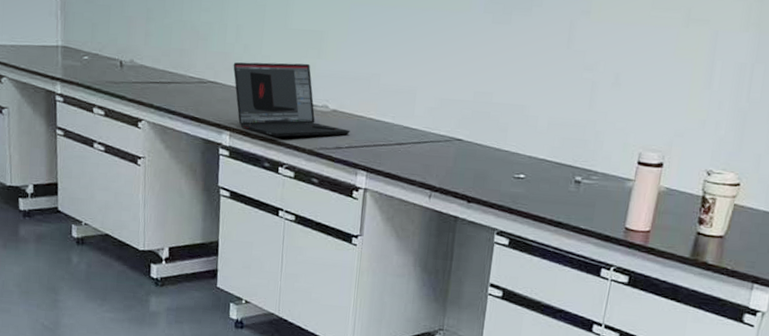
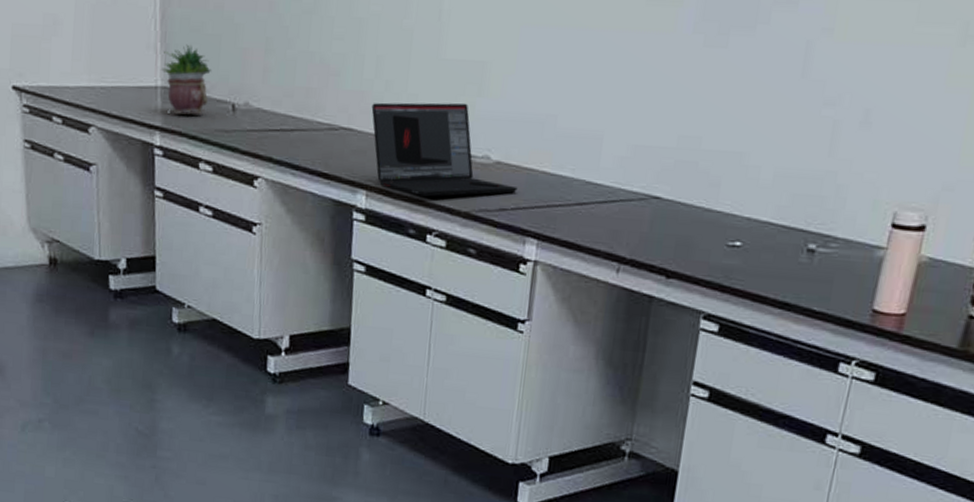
potted plant: none [61,12,103,69] -> present [161,44,212,115]

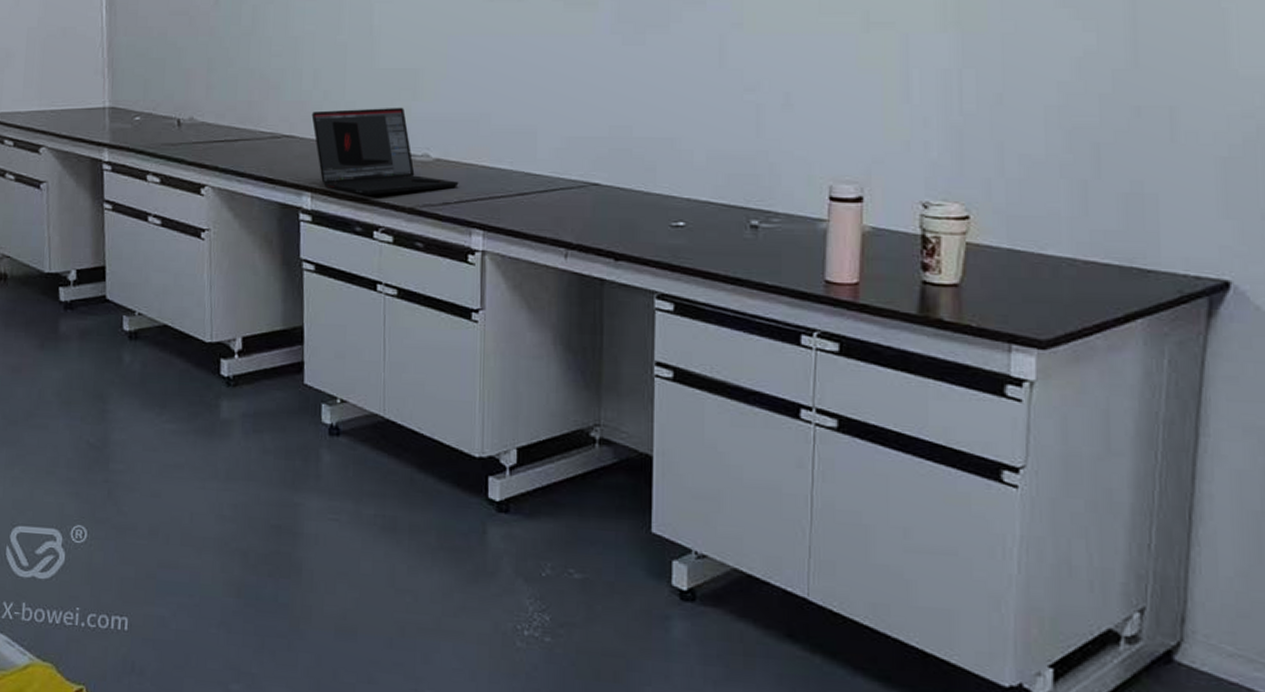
potted plant: present [161,44,212,115] -> none [109,68,158,133]

